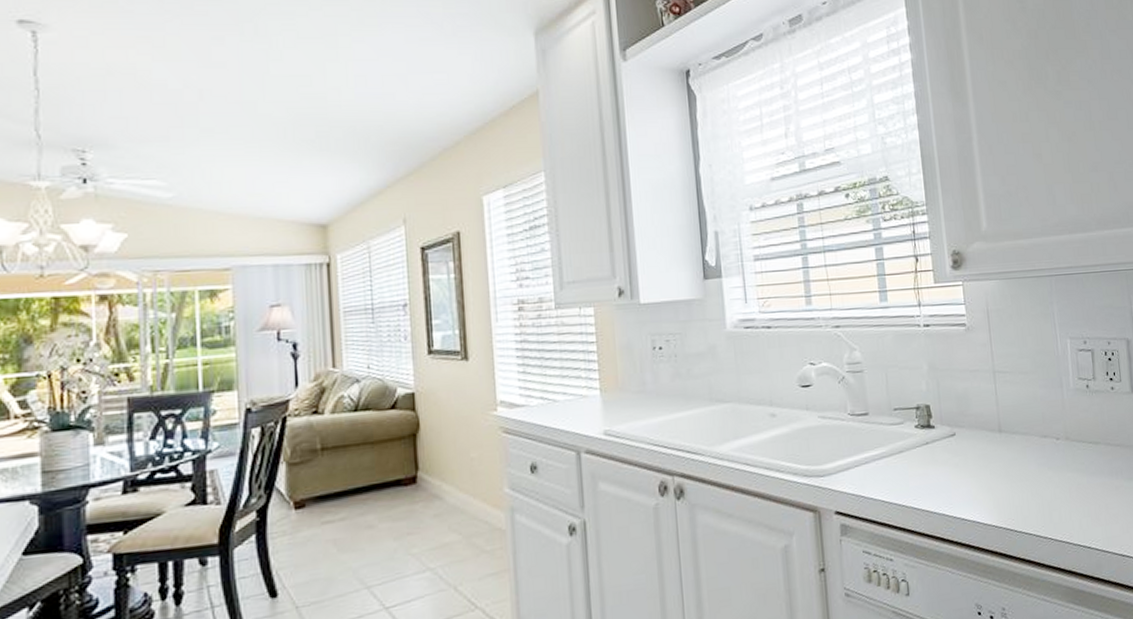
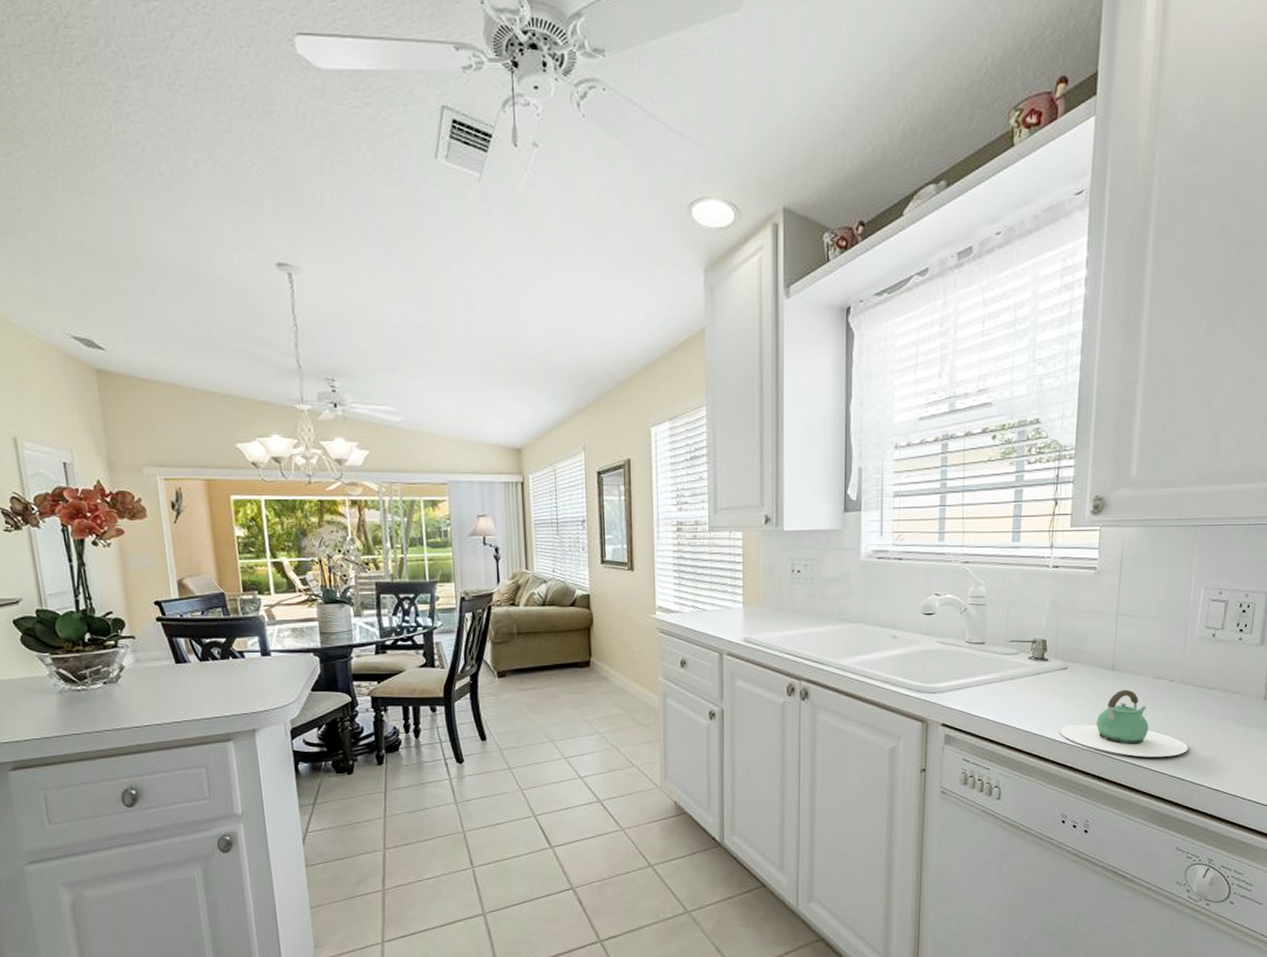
teapot: none [959,452,1088,527] -> present [1060,689,1189,757]

